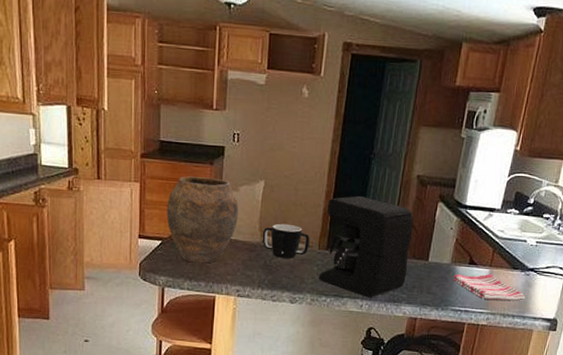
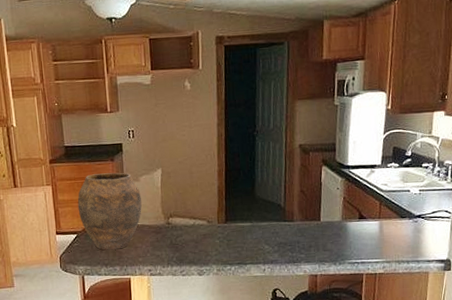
mug: present [262,223,310,259] -> none [165,204,209,236]
coffee maker: present [319,196,414,297] -> none [221,170,302,261]
dish towel: present [453,273,526,301] -> none [346,224,417,250]

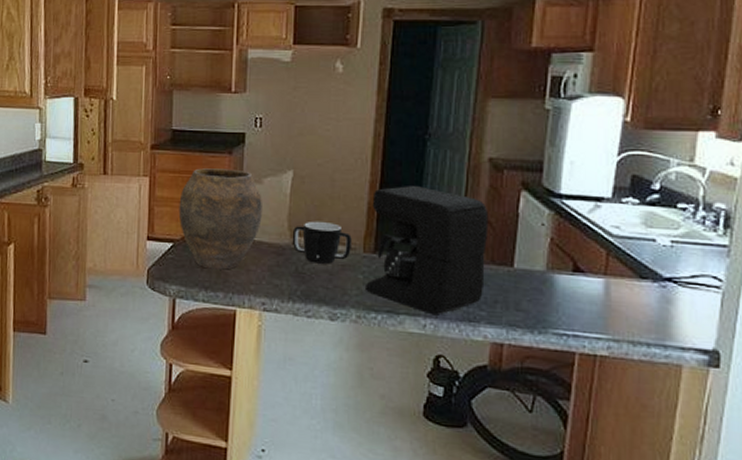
mug: none [165,204,209,236] -> present [292,221,352,264]
coffee maker: none [221,170,302,261] -> present [366,186,489,314]

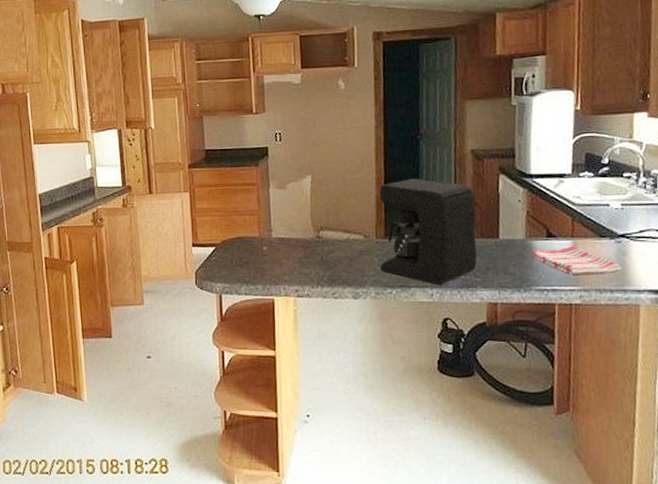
vase: present [178,168,263,270] -> none [217,179,289,266]
mug: present [292,221,352,264] -> none [315,216,366,252]
dish towel: none [551,284,665,324] -> present [531,244,623,276]

